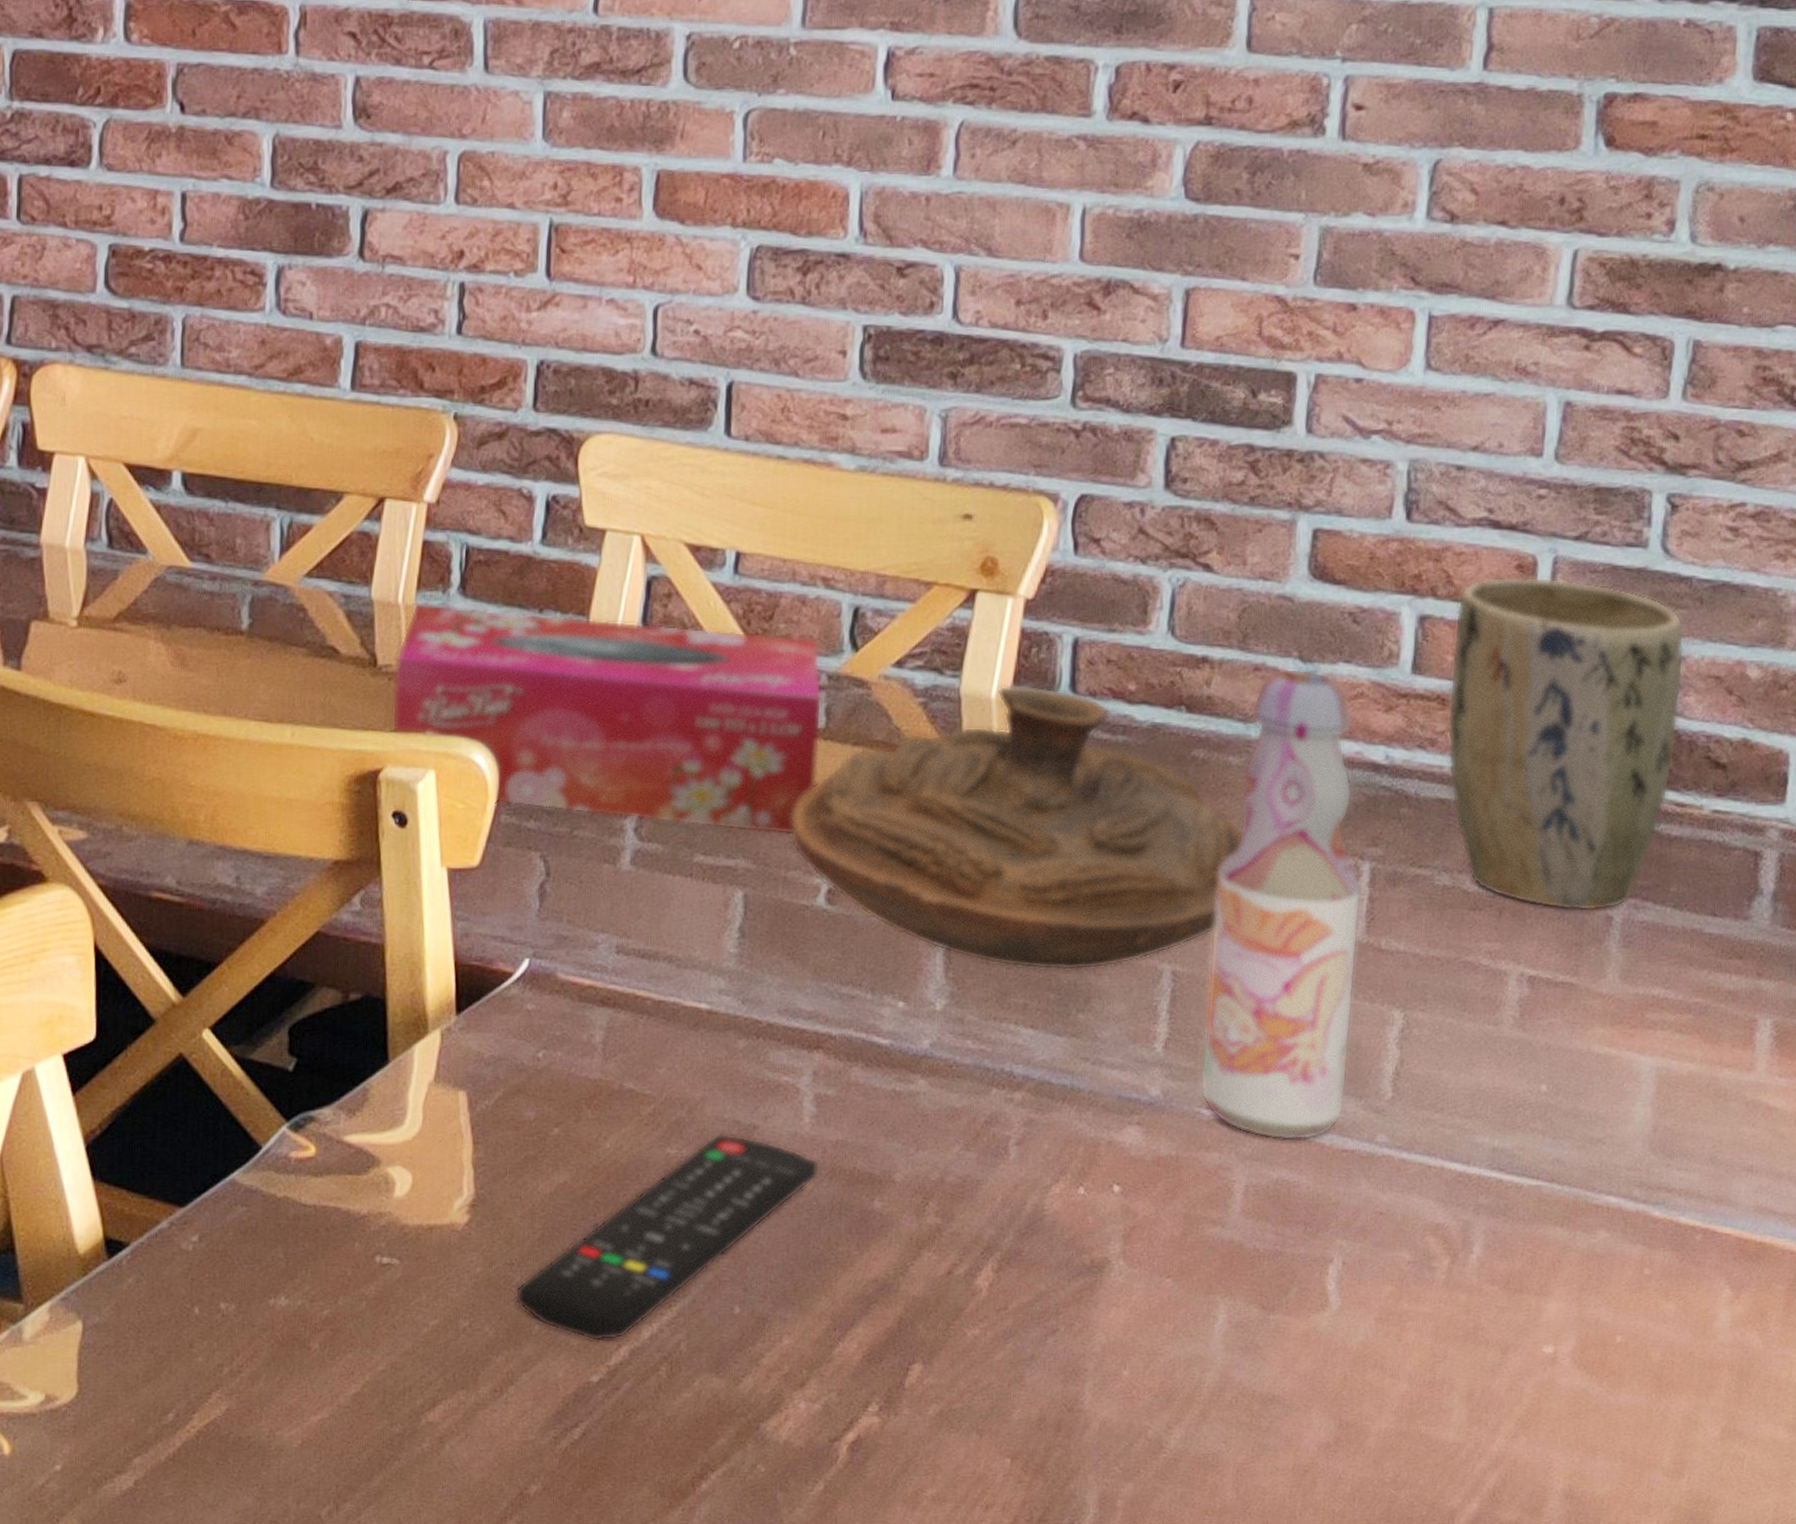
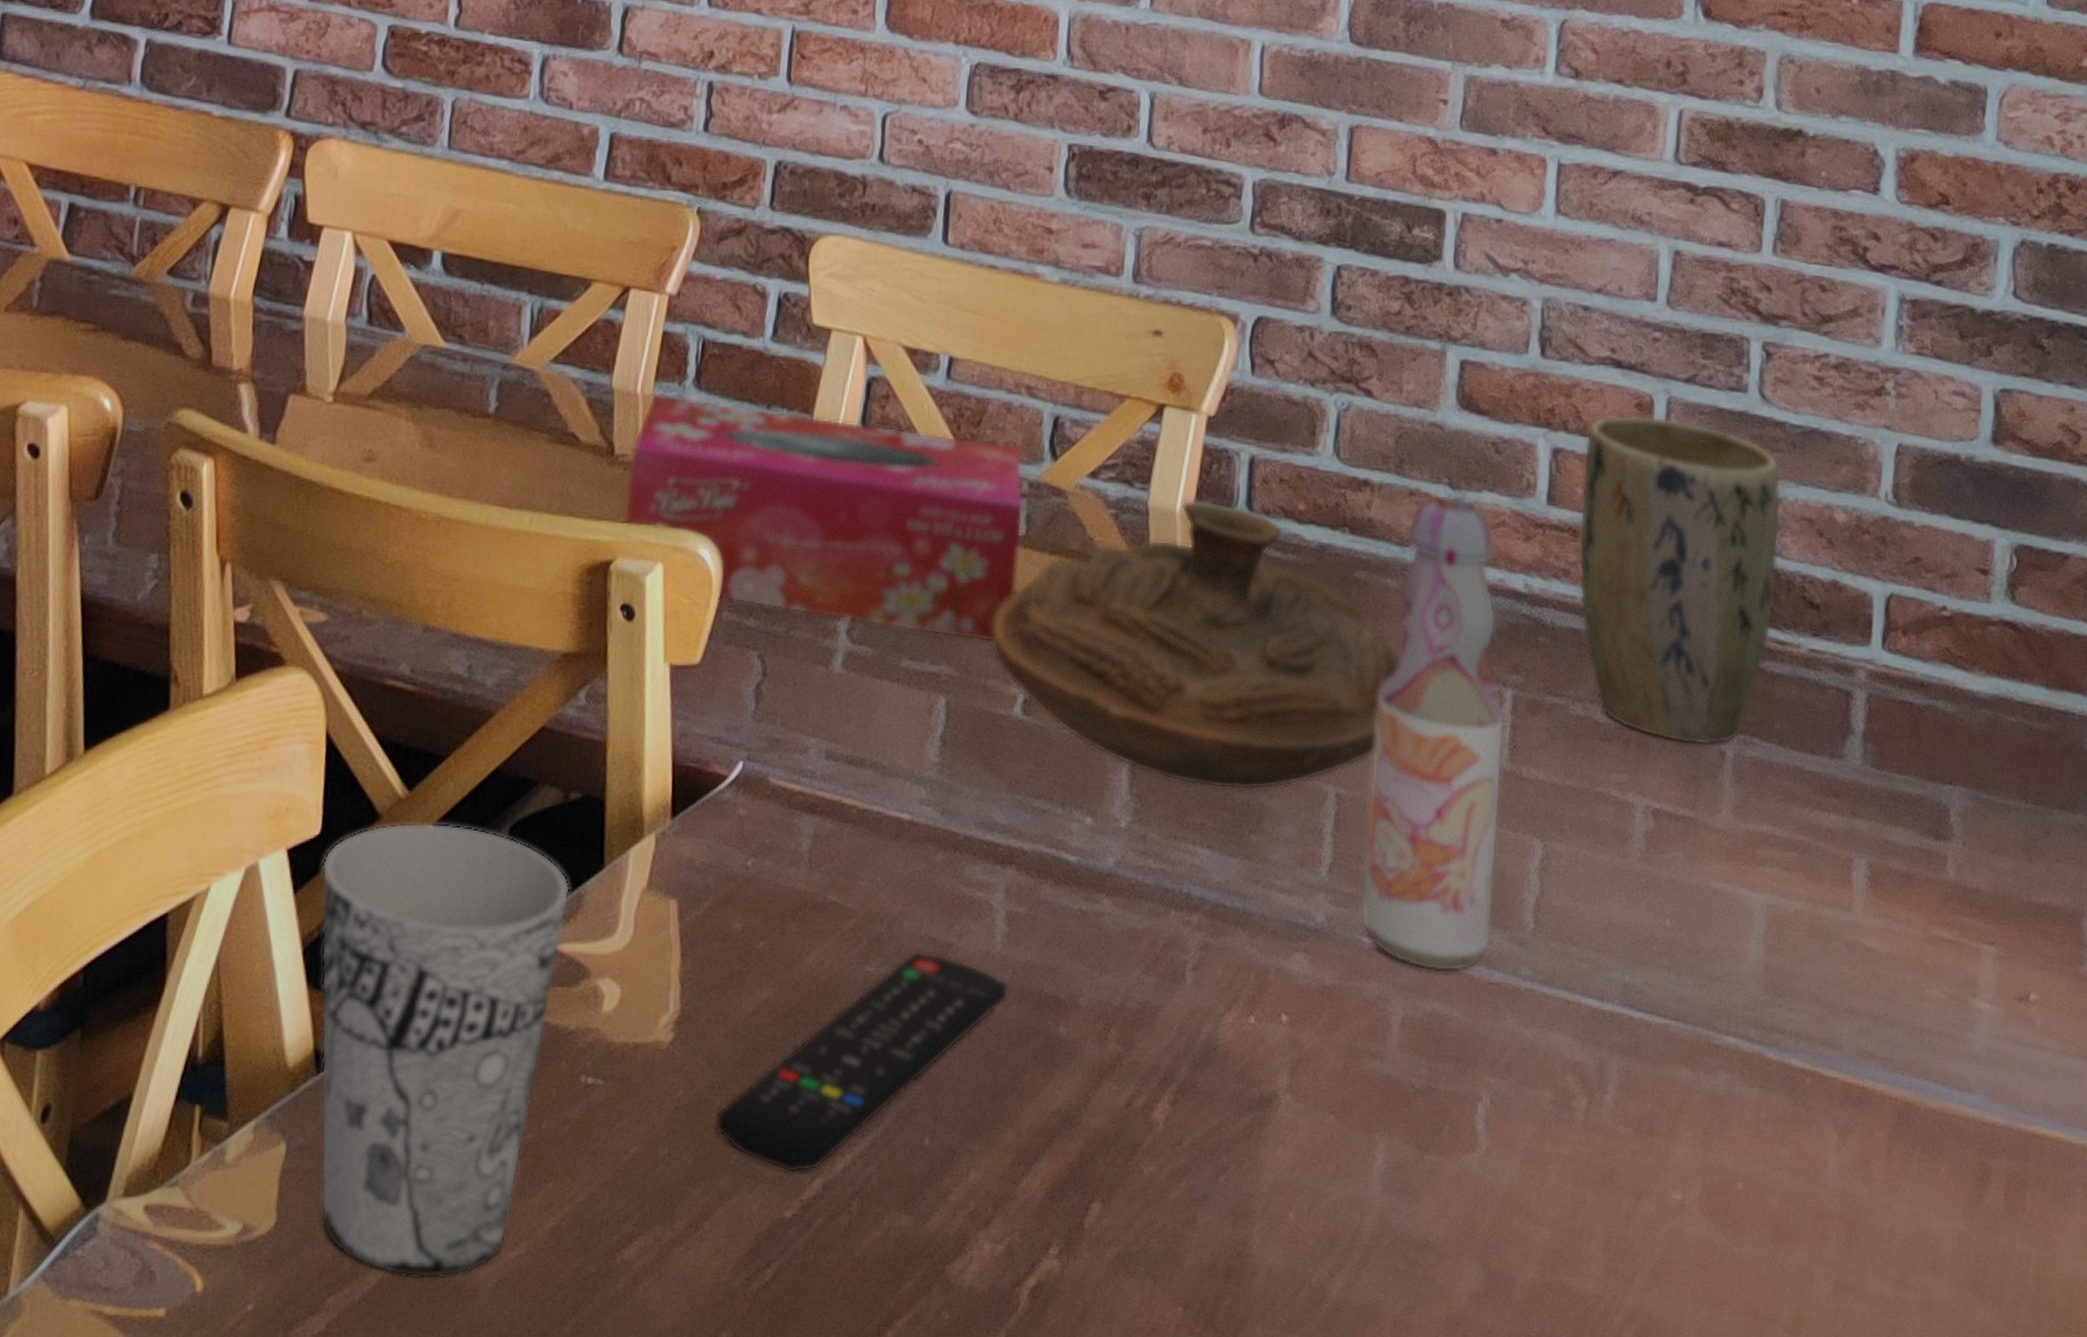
cup: none [99,1026,356,1441] -> present [320,822,571,1279]

